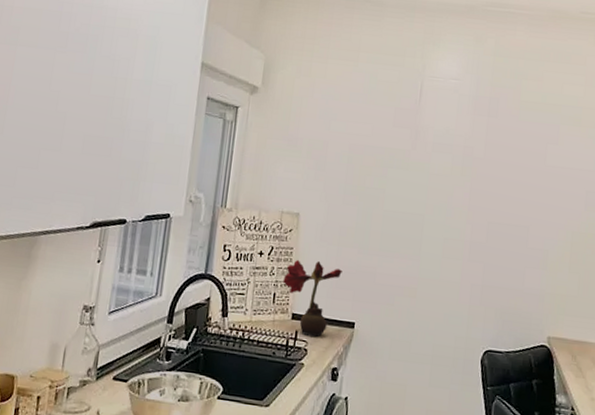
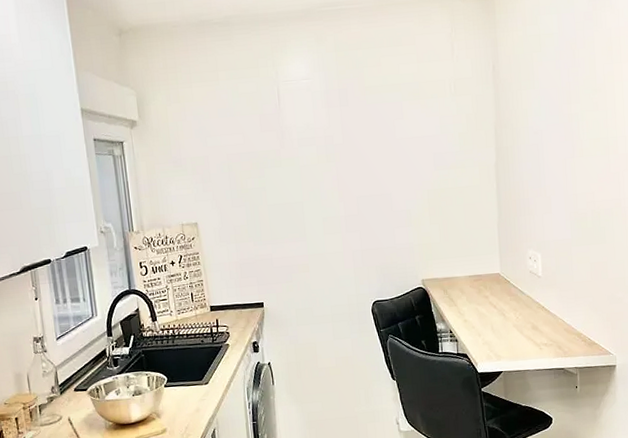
flower: present [282,259,342,337] -> none [195,258,244,321]

